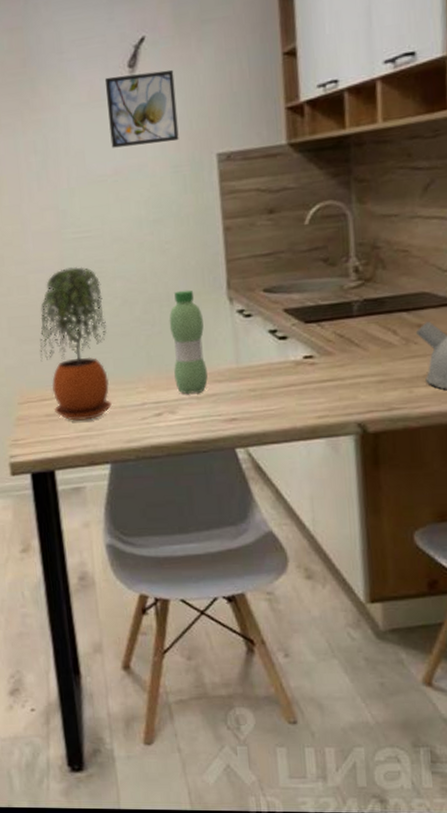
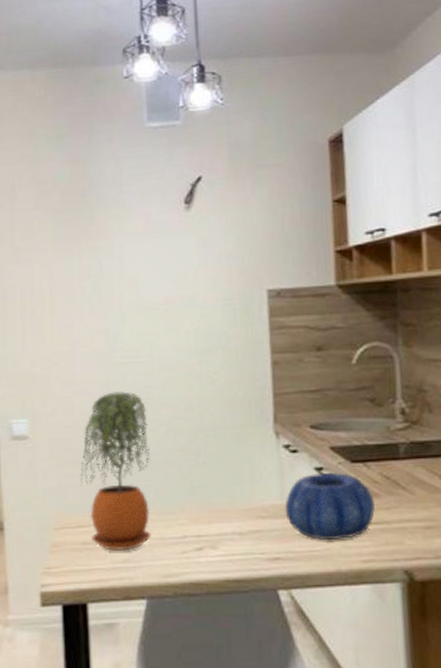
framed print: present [104,69,179,148] -> none [161,208,231,278]
water bottle: present [169,289,208,395] -> none [214,421,251,530]
decorative bowl: none [240,333,329,400] -> present [285,472,375,541]

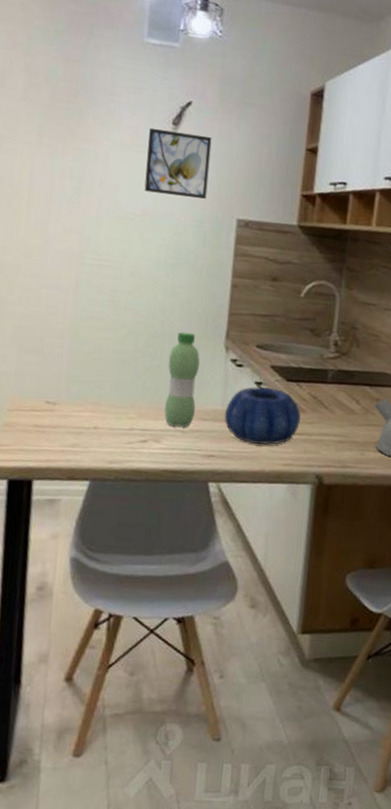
potted plant: present [80,391,151,551] -> none [38,290,112,436]
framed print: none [161,208,231,278] -> present [144,127,212,199]
water bottle: none [214,421,251,530] -> present [164,332,200,427]

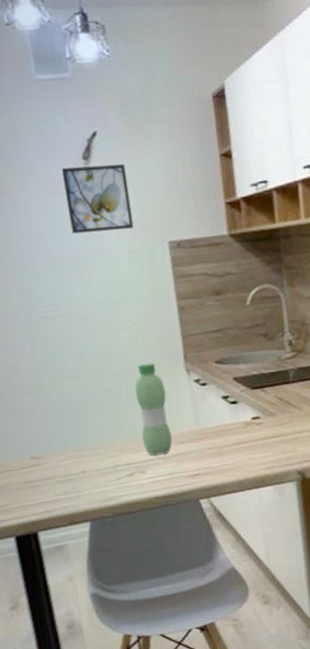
decorative bowl: present [224,387,302,445] -> none [199,398,273,456]

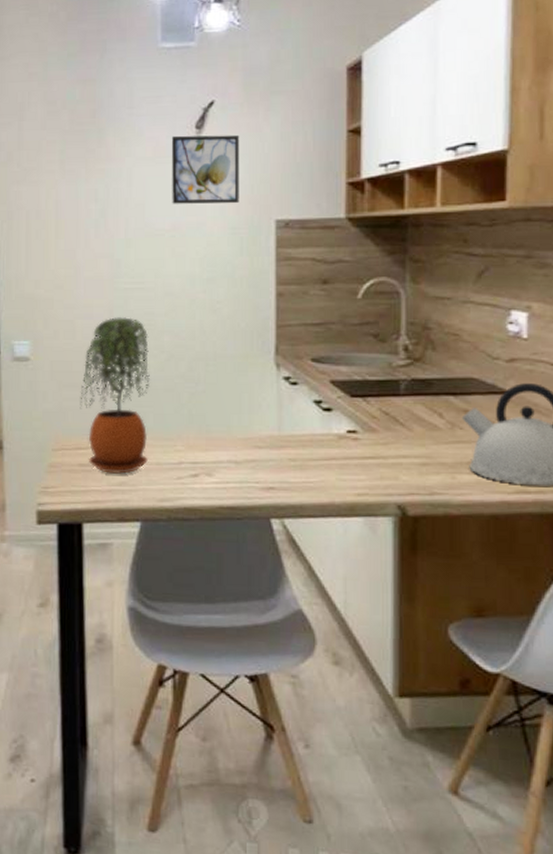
potted plant: none [13,343,88,485] -> present [80,317,150,474]
water bottle: present [135,363,172,456] -> none [214,351,248,458]

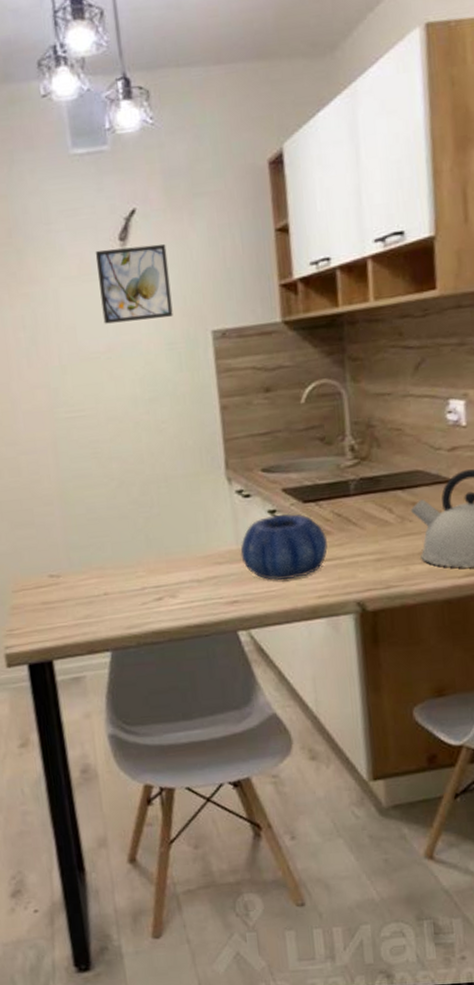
potted plant: present [80,317,150,474] -> none [33,447,111,608]
decorative bowl: none [282,405,373,473] -> present [240,513,328,581]

